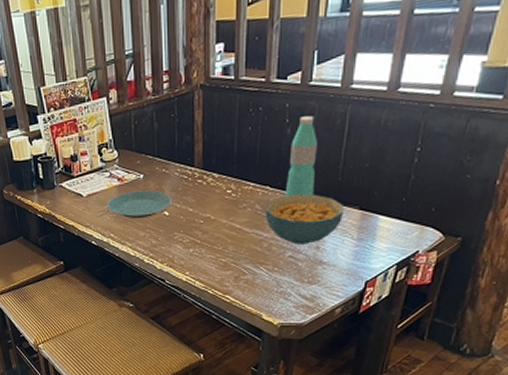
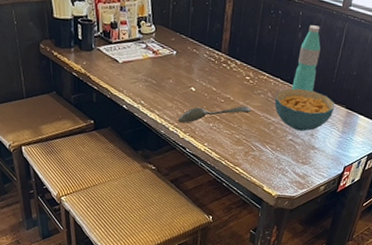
plate: present [107,190,172,218] -> none [140,64,199,91]
spoon: none [154,224,237,252] -> present [179,106,251,123]

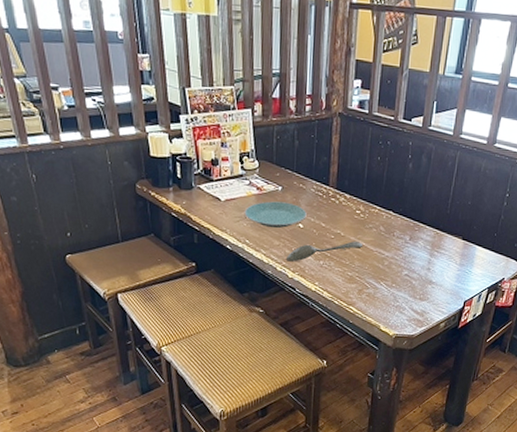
plate: none [140,64,199,91] -> present [244,201,307,228]
cereal bowl: present [274,88,335,131] -> none [387,221,451,265]
water bottle: present [291,25,321,92] -> none [404,155,433,224]

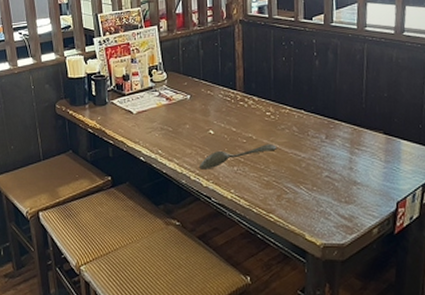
plate: present [244,201,307,228] -> none [155,110,217,136]

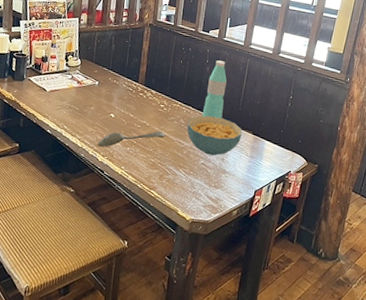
cereal bowl: none [301,119,371,165] -> present [187,115,243,156]
water bottle: none [318,51,343,120] -> present [202,60,227,119]

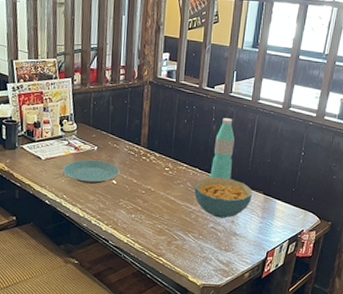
plate: none [65,93,118,117] -> present [62,159,120,184]
spoon: present [98,131,166,147] -> none [101,196,172,216]

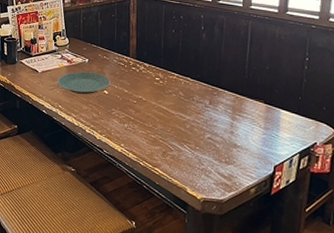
cereal bowl: present [194,177,253,218] -> none [187,86,252,129]
water bottle: present [210,118,235,180] -> none [203,26,227,88]

